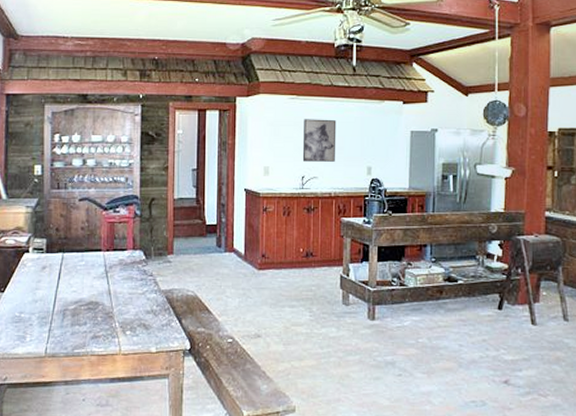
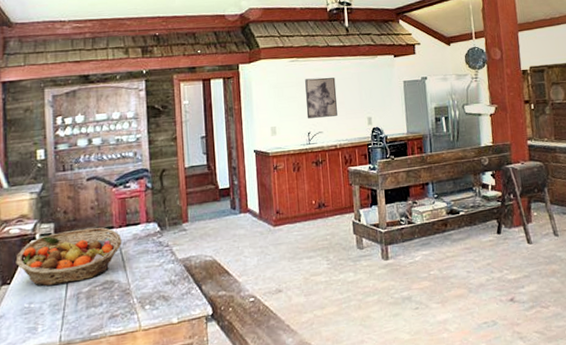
fruit basket: none [10,247,109,299] -> present [15,227,122,287]

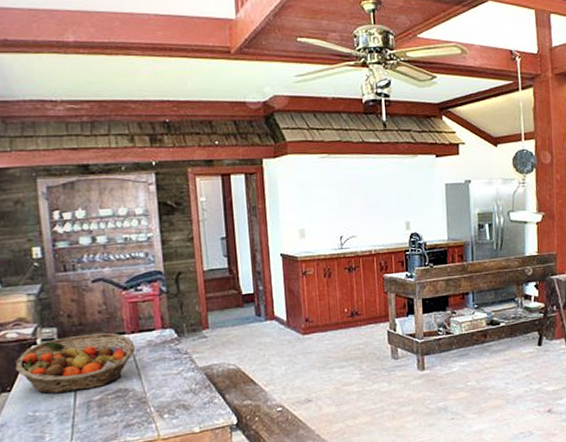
wall art: present [305,77,337,119] -> none [337,177,373,221]

